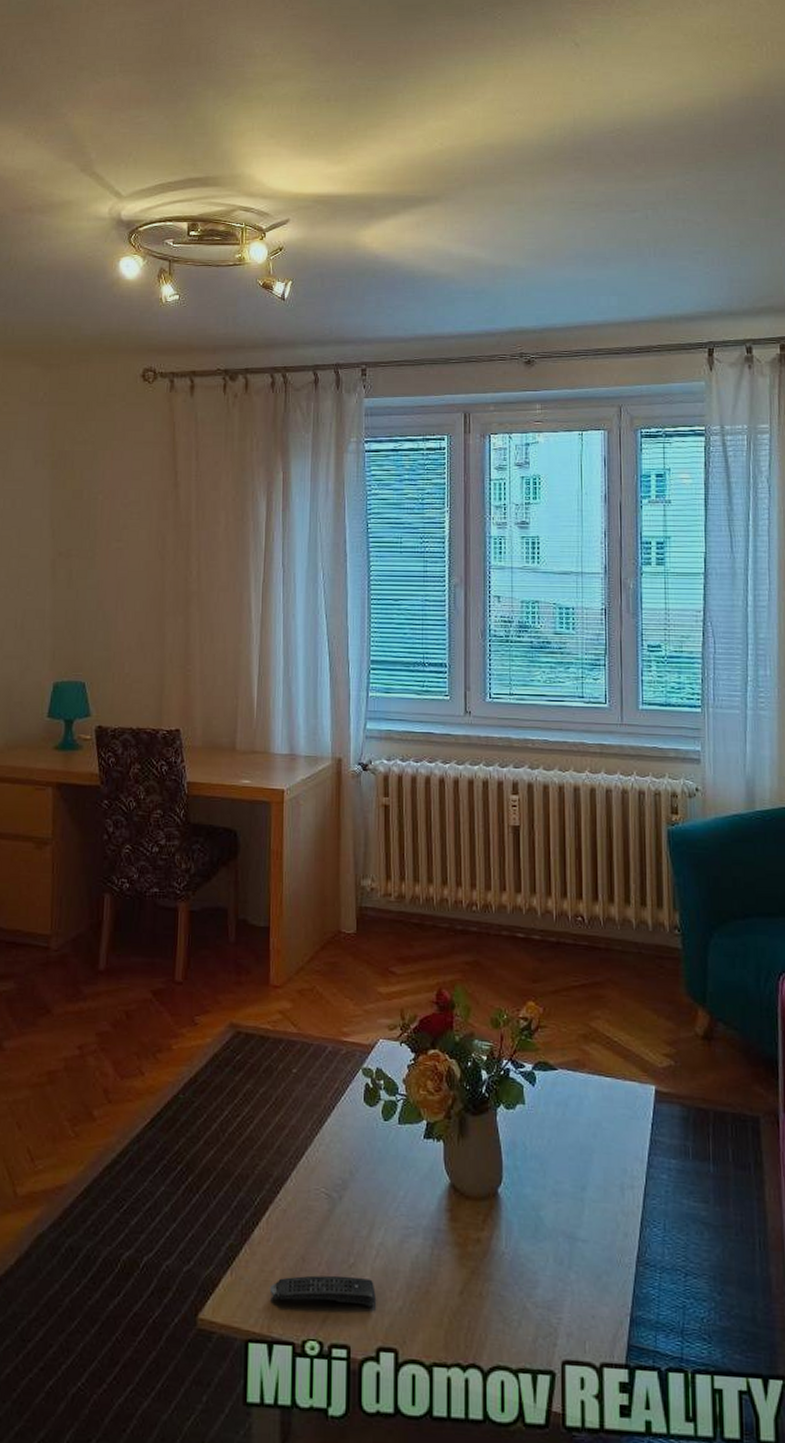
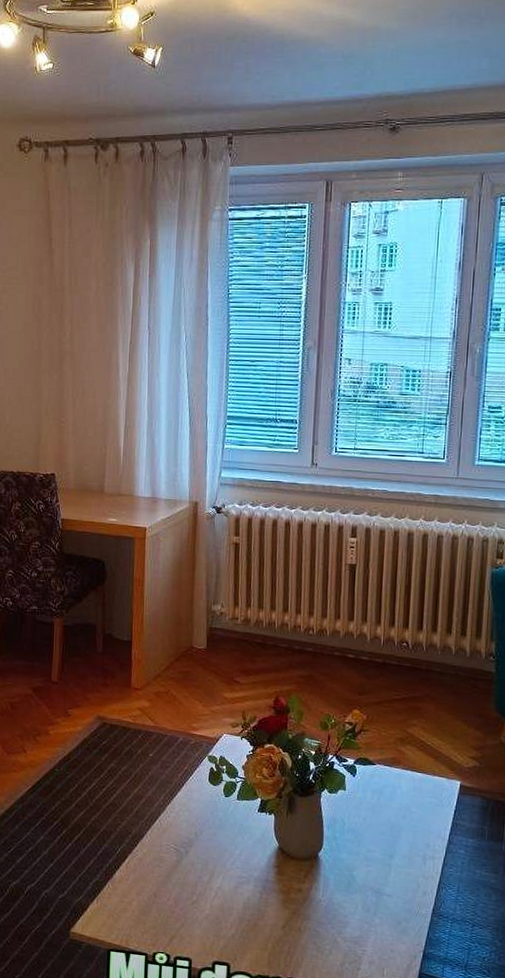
remote control: present [269,1275,376,1307] -> none [128,907,213,933]

